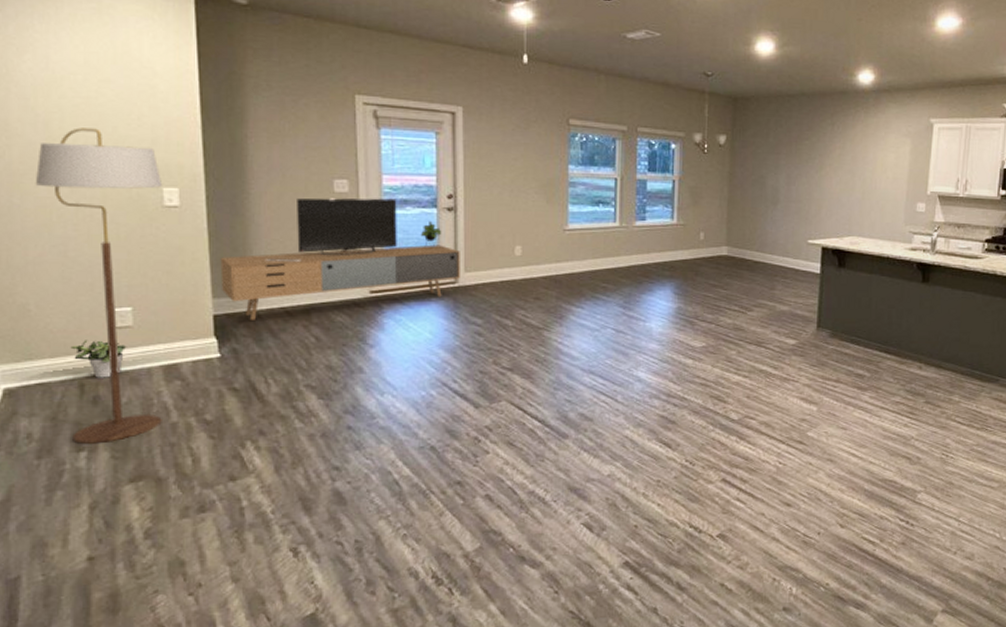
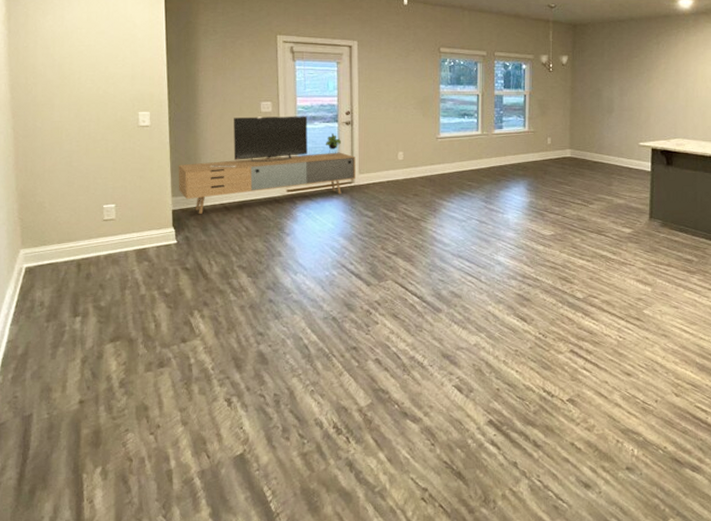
floor lamp: present [35,127,162,444] -> none [51,68,138,311]
potted plant: present [70,339,127,378] -> none [72,229,111,259]

